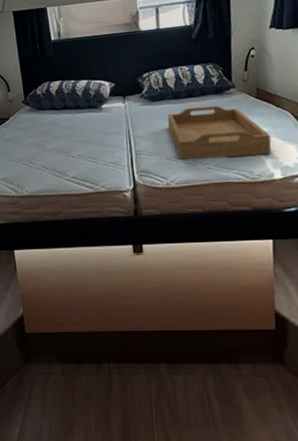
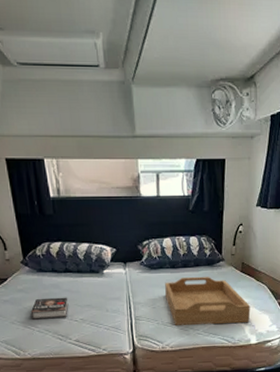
book: none [29,133,67,157] -> present [30,297,69,320]

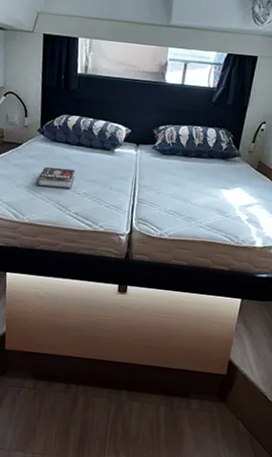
serving tray: present [165,277,251,325] -> none [172,167,261,223]

